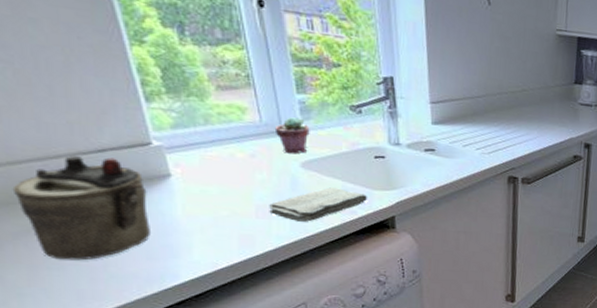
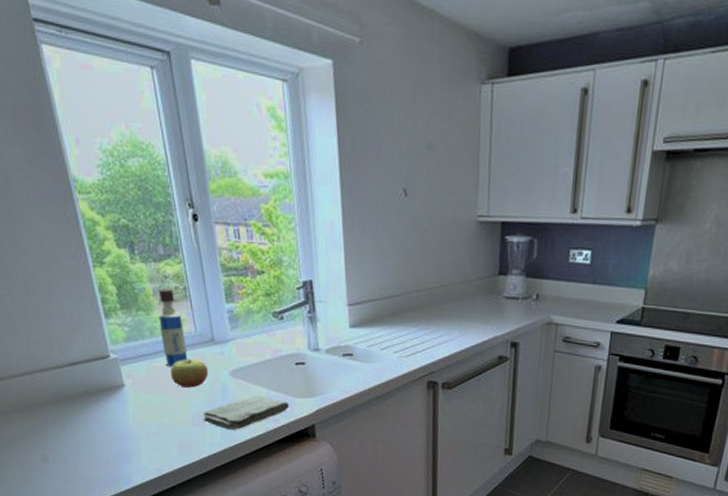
teapot: present [12,156,150,261] -> none [11,369,109,464]
tequila bottle: none [215,74,251,157] -> present [158,288,188,367]
apple: none [229,149,276,179] -> present [170,359,209,388]
potted succulent: present [274,117,310,154] -> none [207,326,237,363]

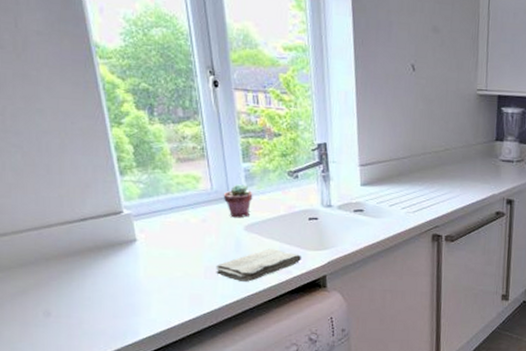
tequila bottle: present [158,288,188,367] -> none [175,148,203,223]
apple: present [170,359,209,388] -> none [184,214,223,242]
potted succulent: none [207,326,237,363] -> present [223,184,253,218]

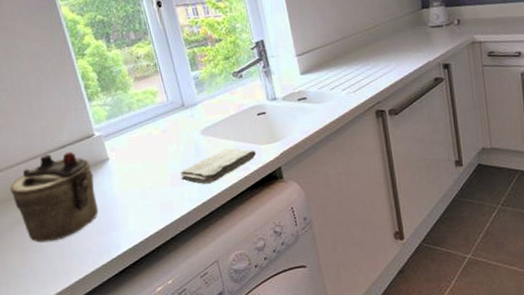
teapot: none [14,225,118,318] -> present [9,151,98,243]
potted succulent: present [223,184,253,218] -> none [178,92,205,125]

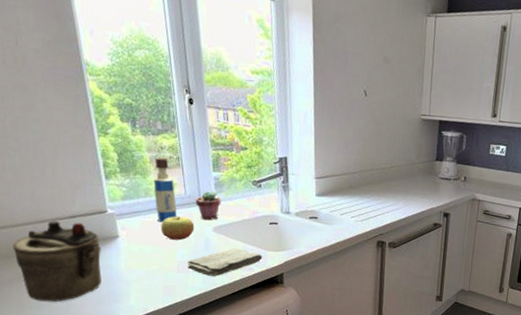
tequila bottle: none [133,67,163,136] -> present [153,157,177,223]
apple: none [148,125,182,152] -> present [161,216,195,240]
potted succulent: none [178,92,205,125] -> present [195,190,221,221]

